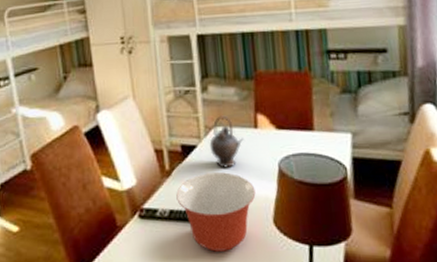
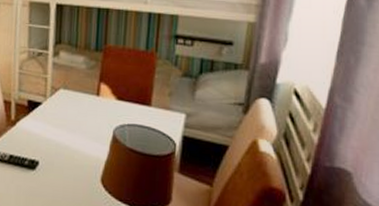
mixing bowl: present [176,172,256,252] -> none [17,128,89,199]
teapot: present [209,115,244,168] -> none [53,79,86,127]

